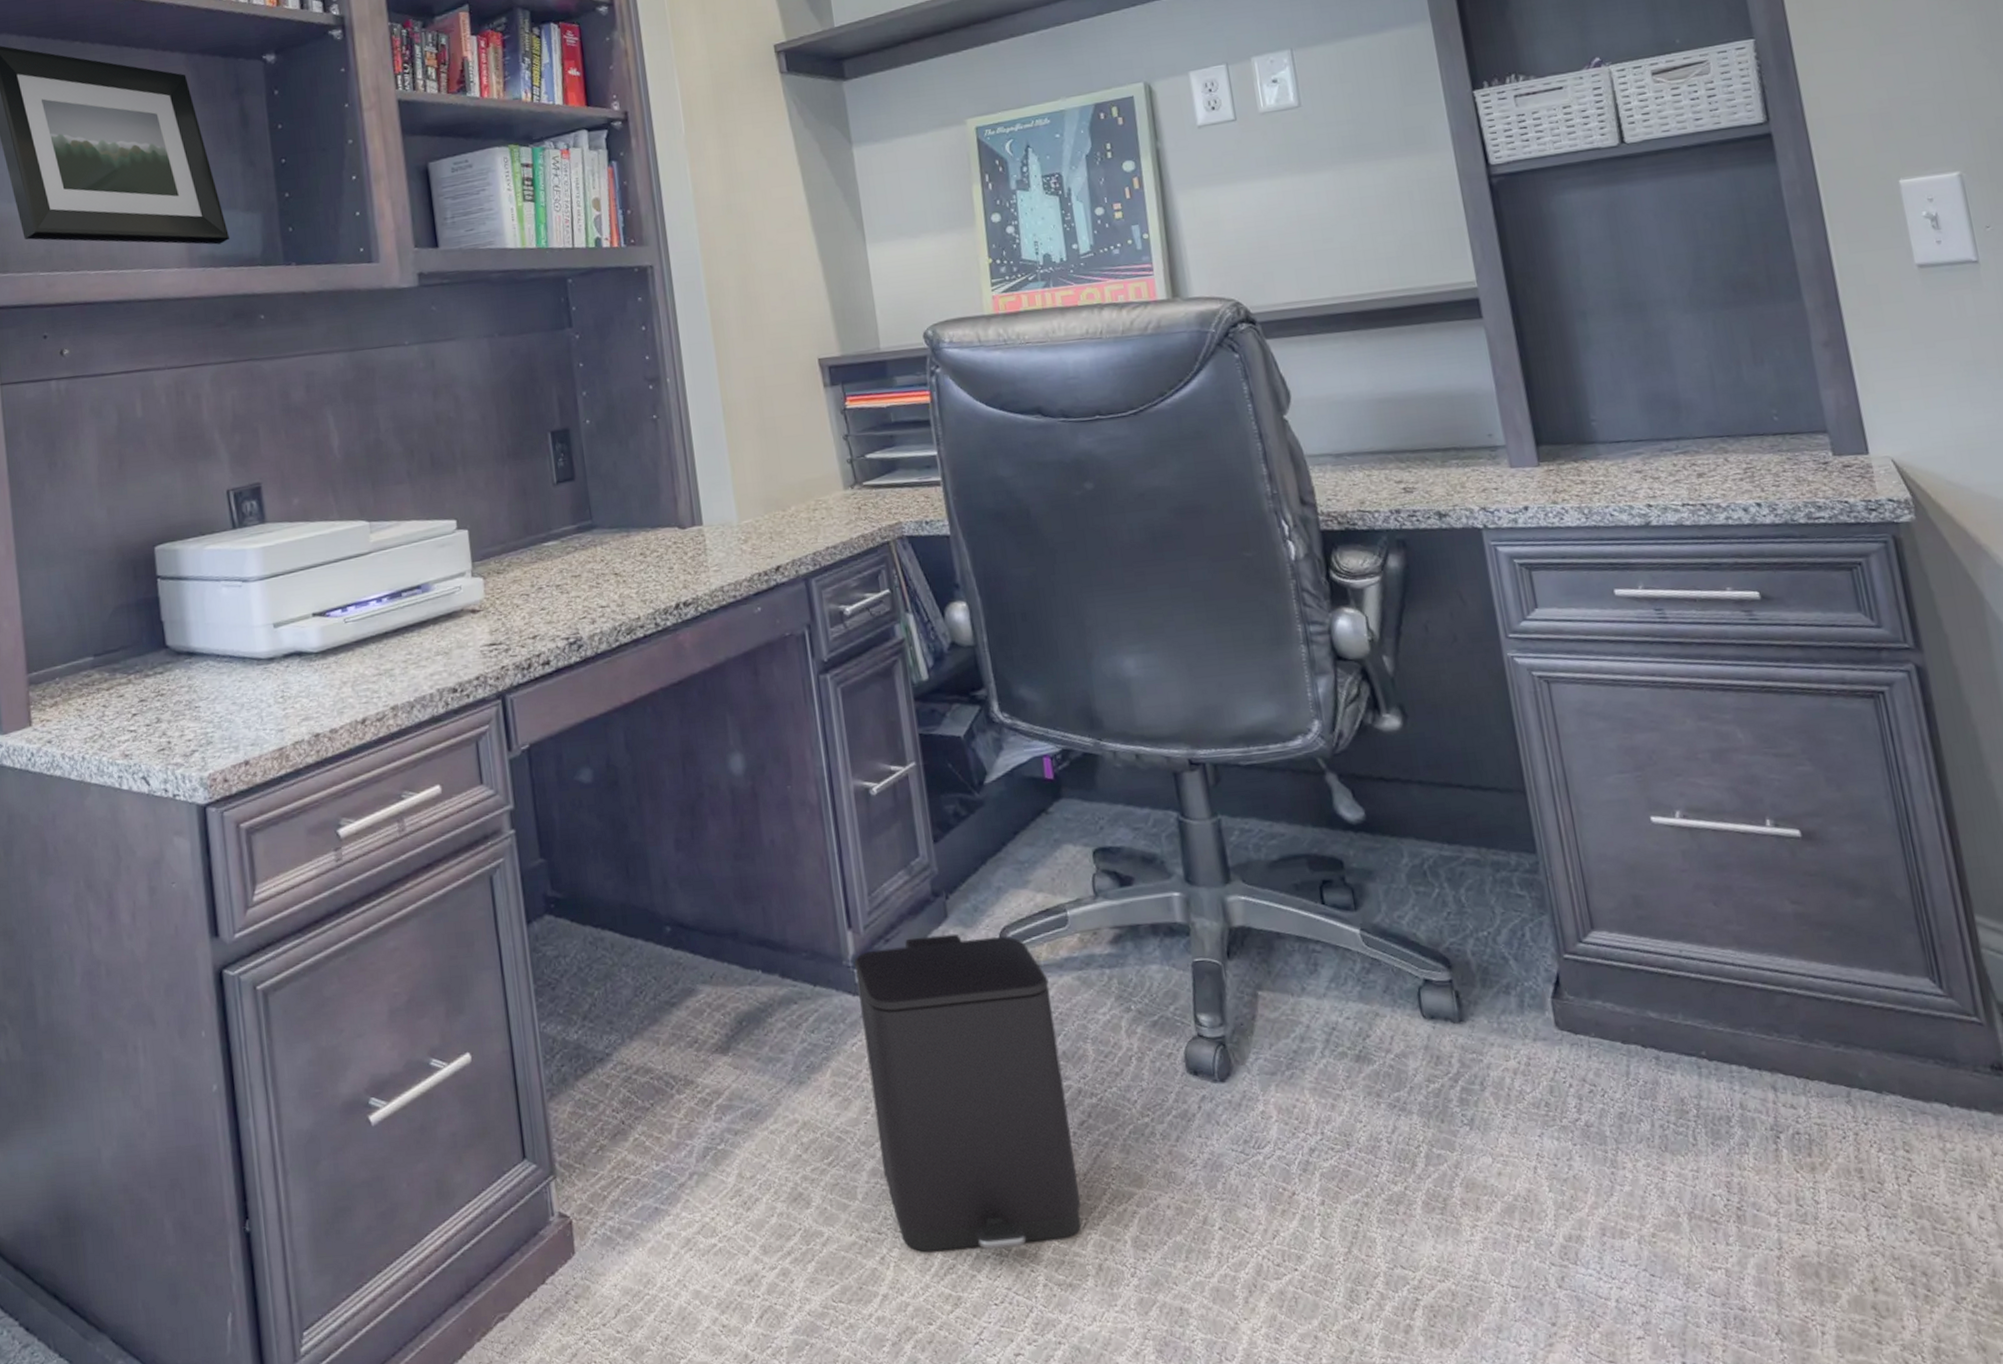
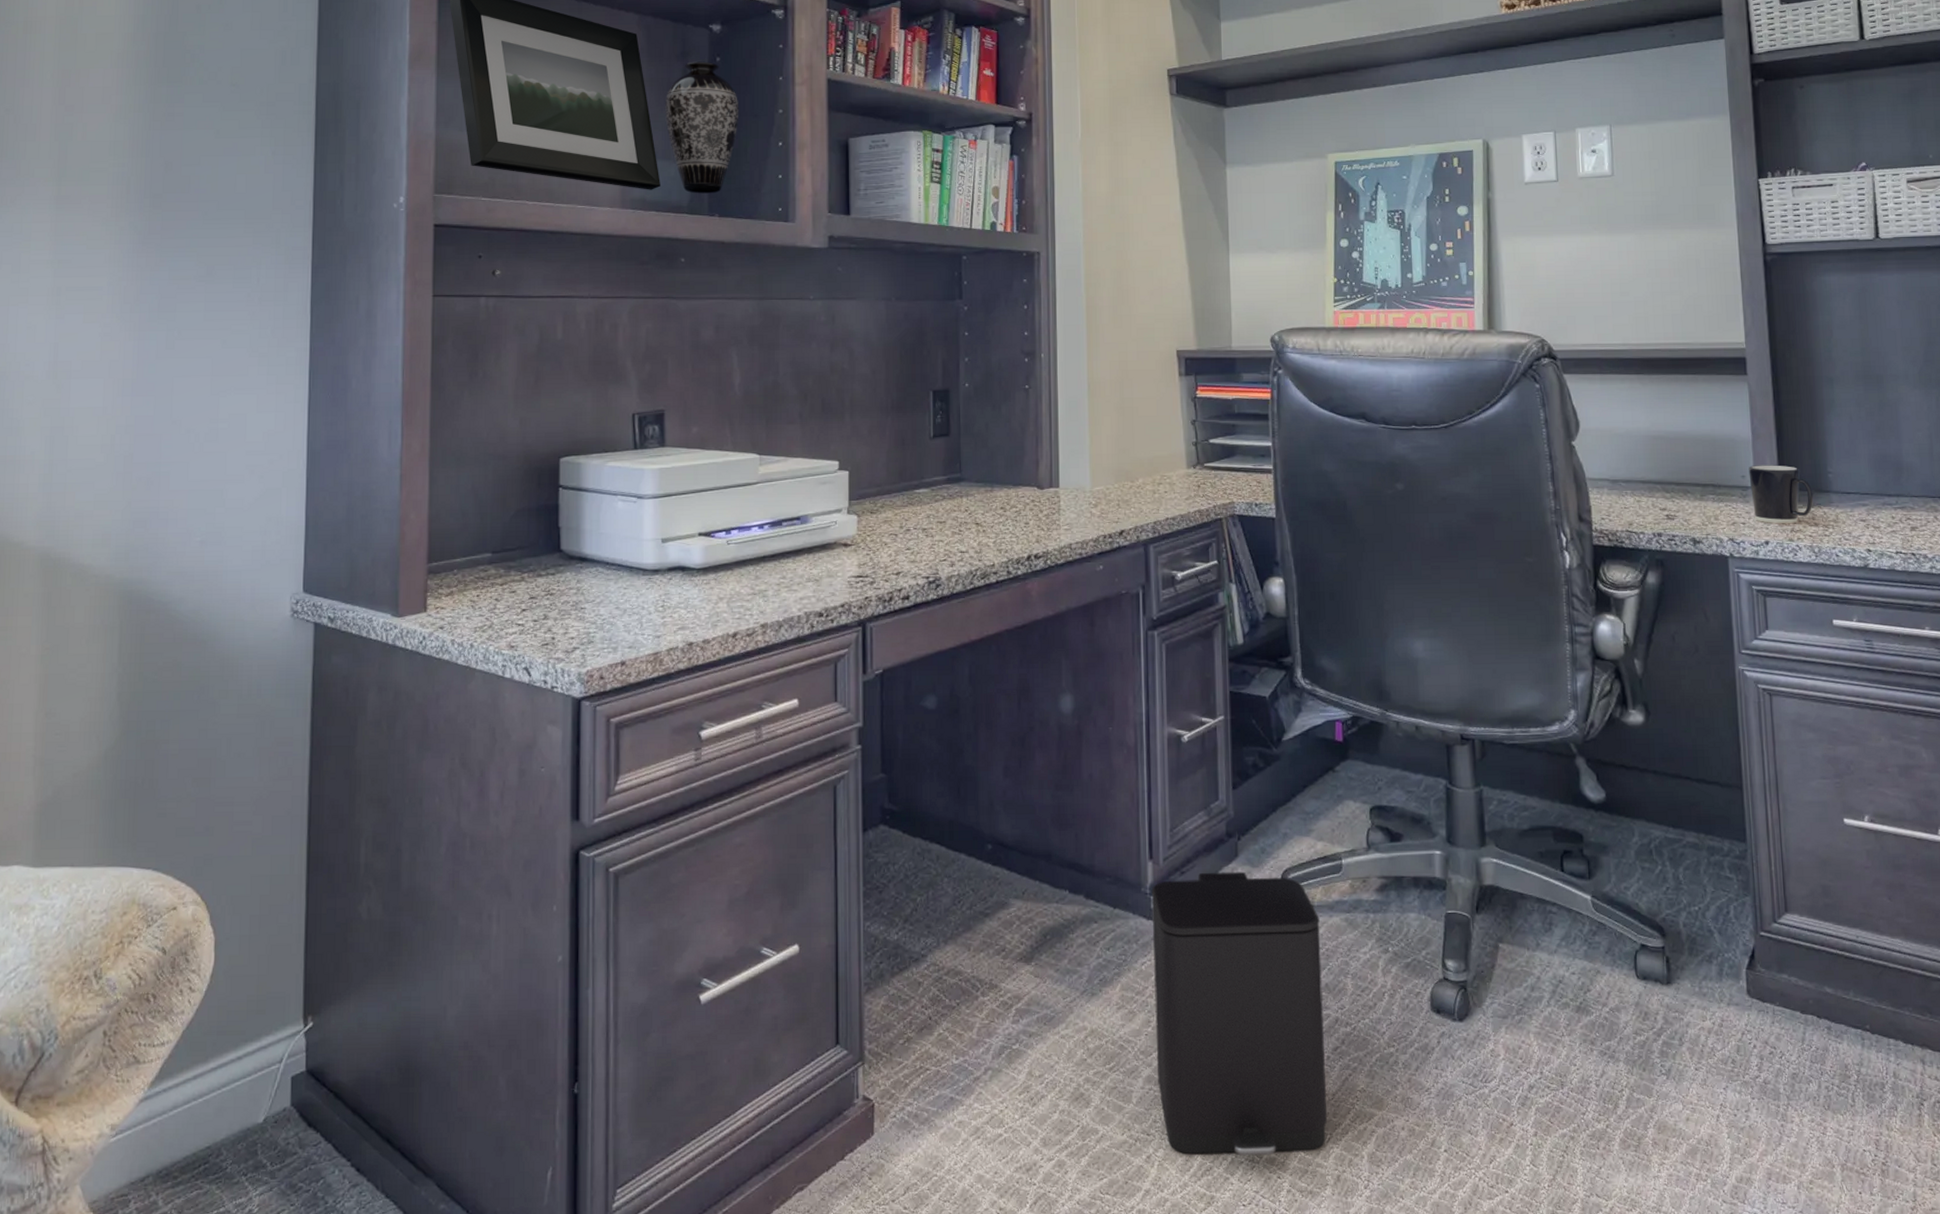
decorative vase: none [223,96,307,243] -> present [664,61,739,194]
mug: none [1495,417,1577,486] -> present [1748,465,1814,524]

